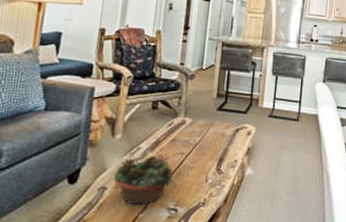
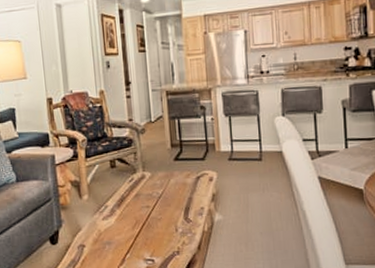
succulent planter: present [112,153,176,205] -> none [88,209,148,259]

